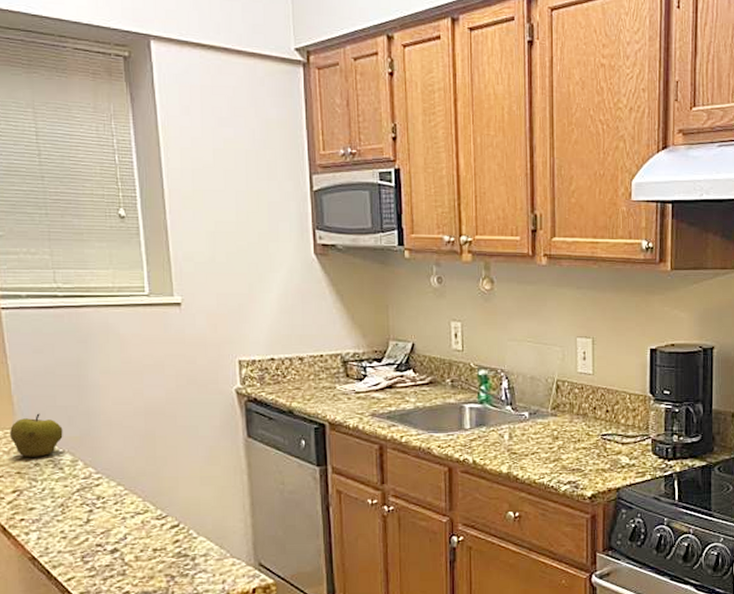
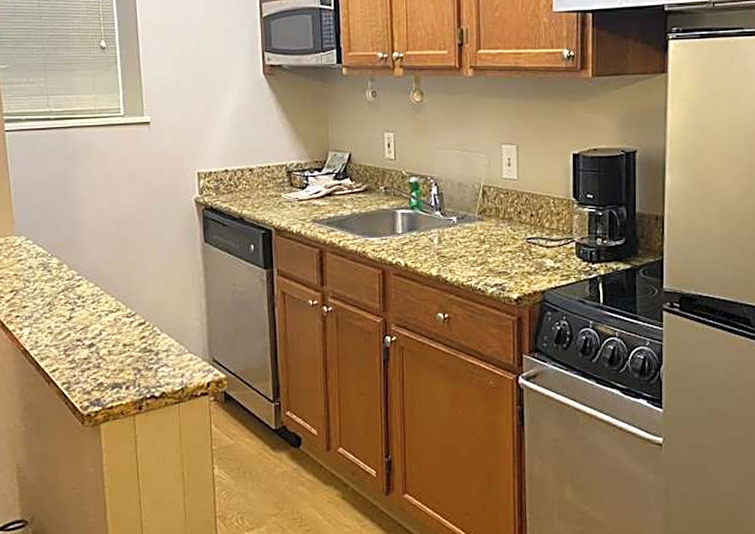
apple: present [10,413,63,457] -> none [10,222,52,261]

